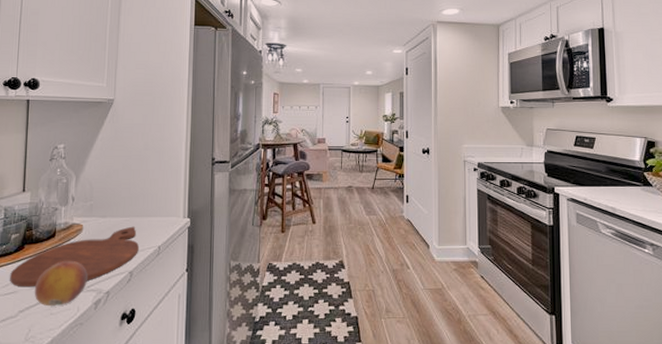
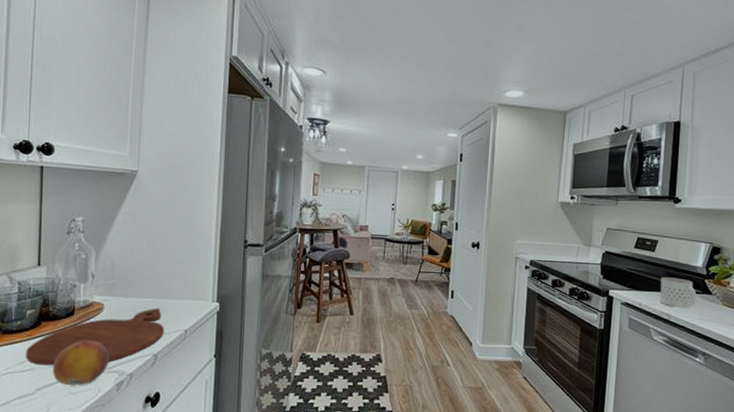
mug: none [601,172,638,202] -> present [659,277,697,309]

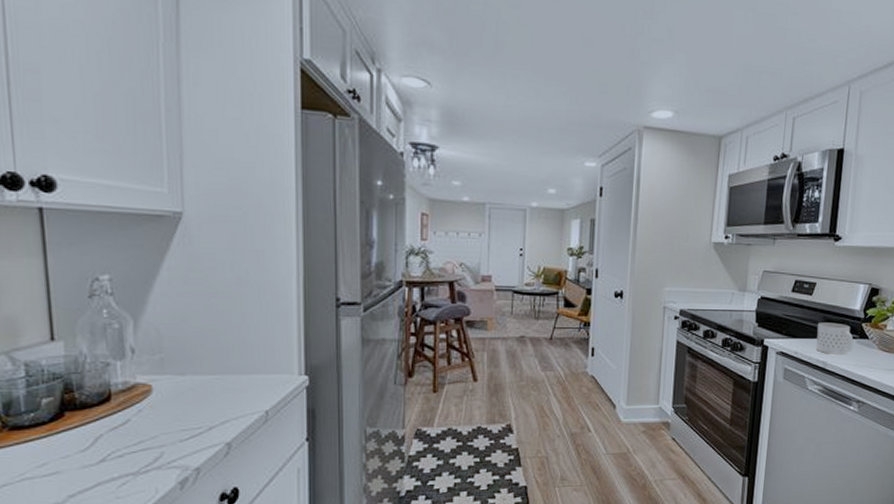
cutting board: present [26,308,164,365] -> none [47,386,237,465]
fruit: present [52,340,109,386] -> none [87,432,166,489]

